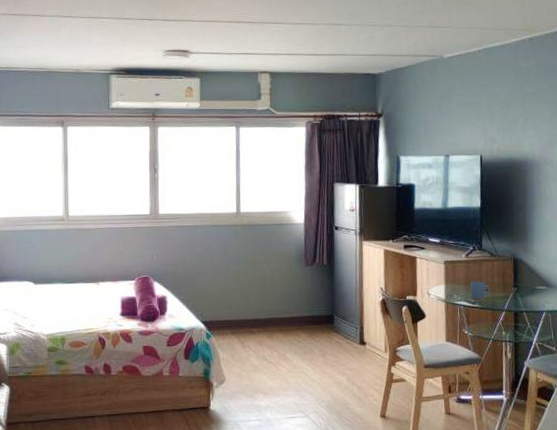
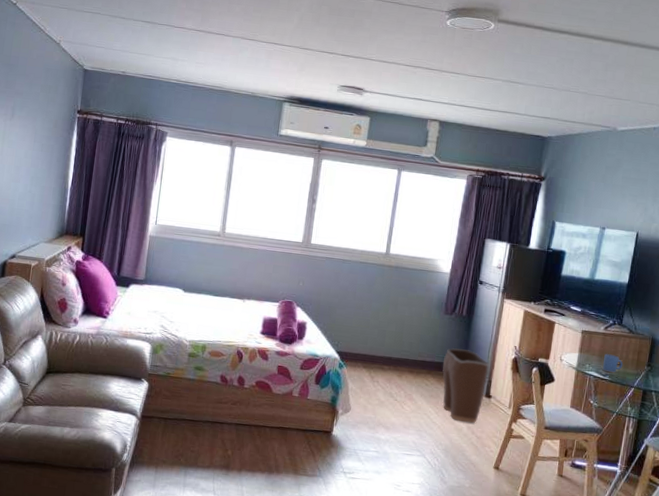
laundry basket: none [311,299,359,374] -> present [442,348,489,424]

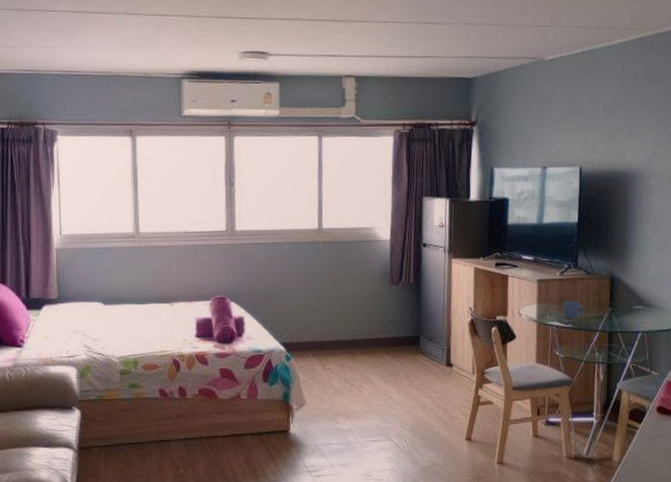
laundry basket: present [442,348,489,424] -> none [396,319,446,397]

